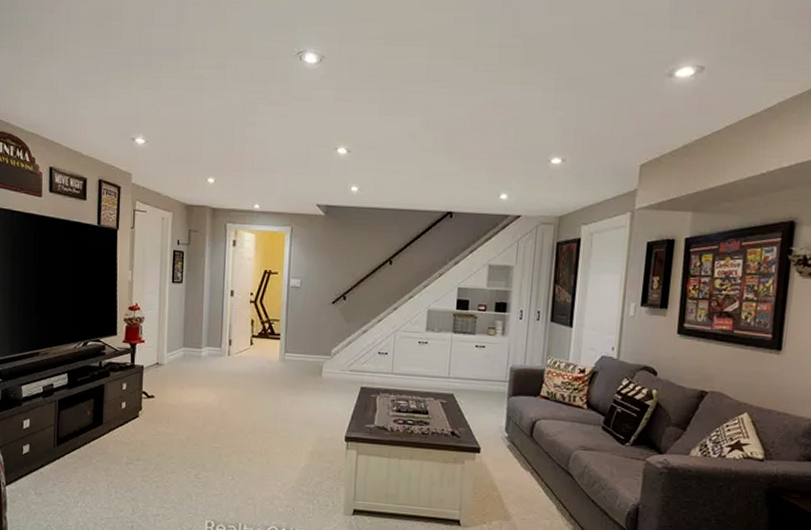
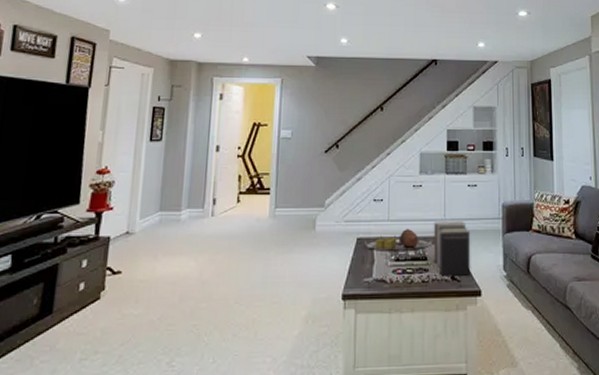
serving tray: none [367,383,435,405] -> present [363,229,433,253]
books: none [435,379,475,433] -> present [433,220,471,276]

